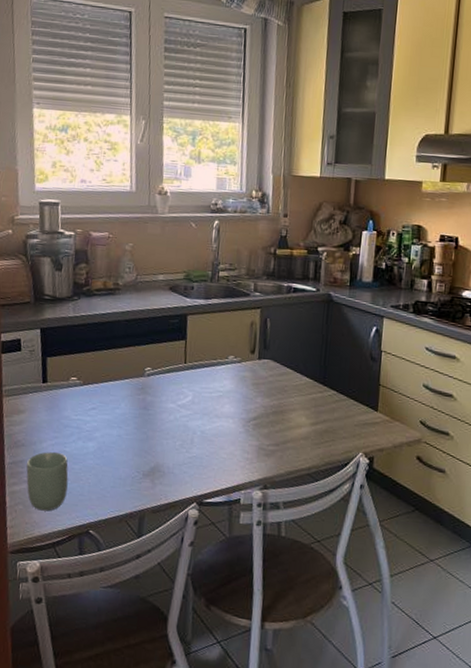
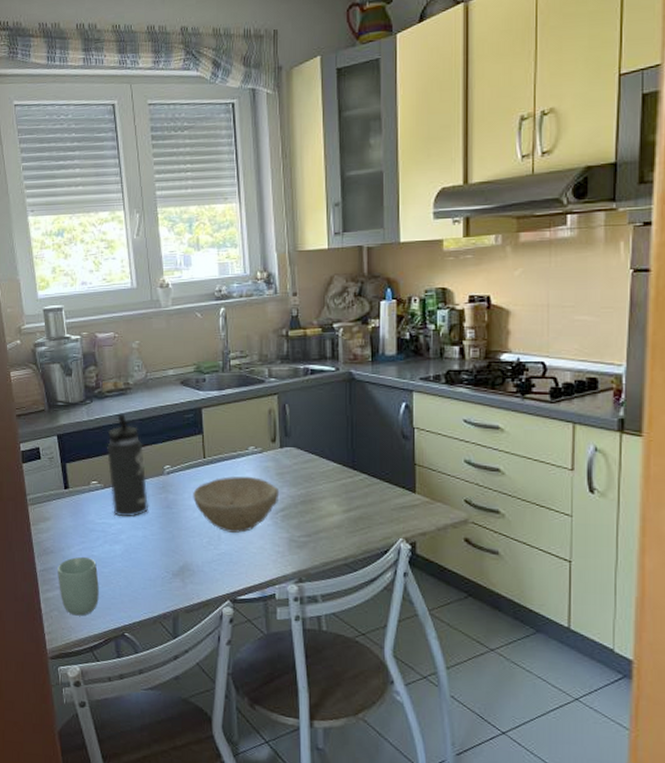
thermos bottle: none [89,313,127,416] -> present [107,414,149,518]
bowl: none [170,383,254,438] -> present [193,477,280,533]

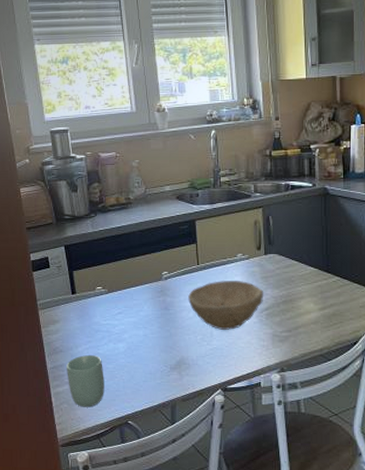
thermos bottle: present [107,414,149,518] -> none [110,226,149,319]

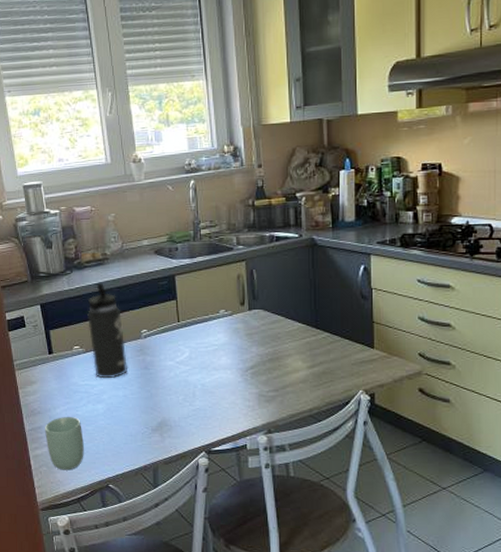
thermos bottle: none [110,226,149,319] -> present [87,283,128,379]
bowl: present [188,281,264,330] -> none [169,338,249,390]

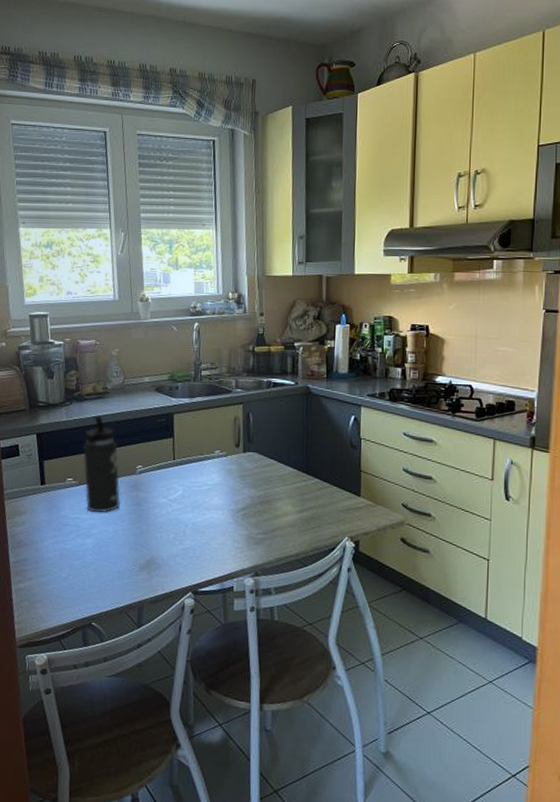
cup: present [45,417,84,471] -> none [30,550,70,606]

